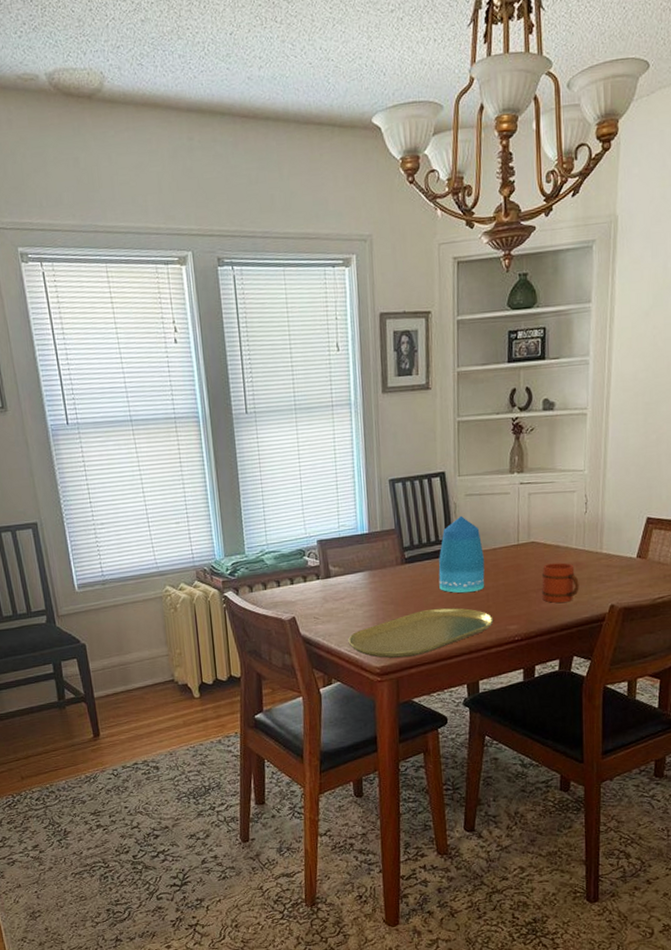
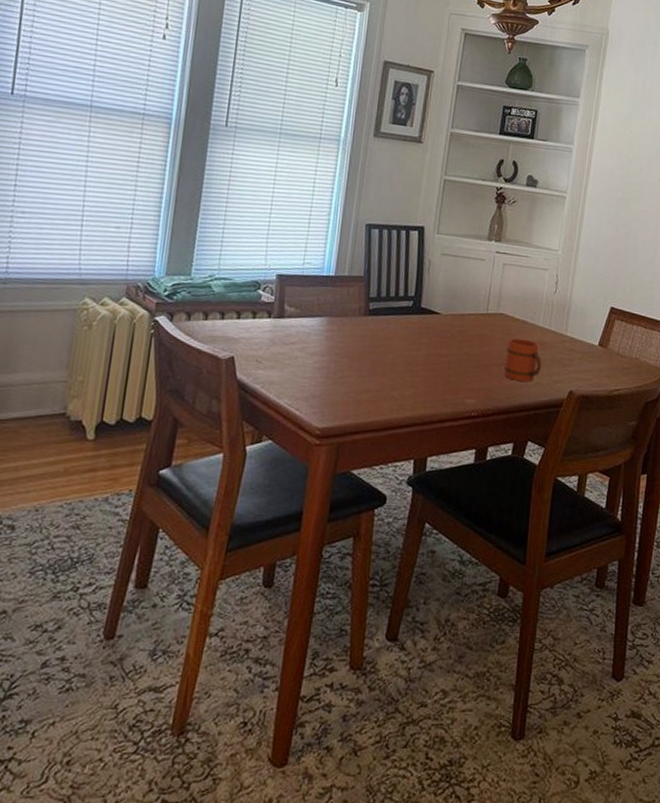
placemat: present [348,607,494,659] -> none [290,368,452,421]
vase: present [438,515,485,593] -> none [400,274,452,358]

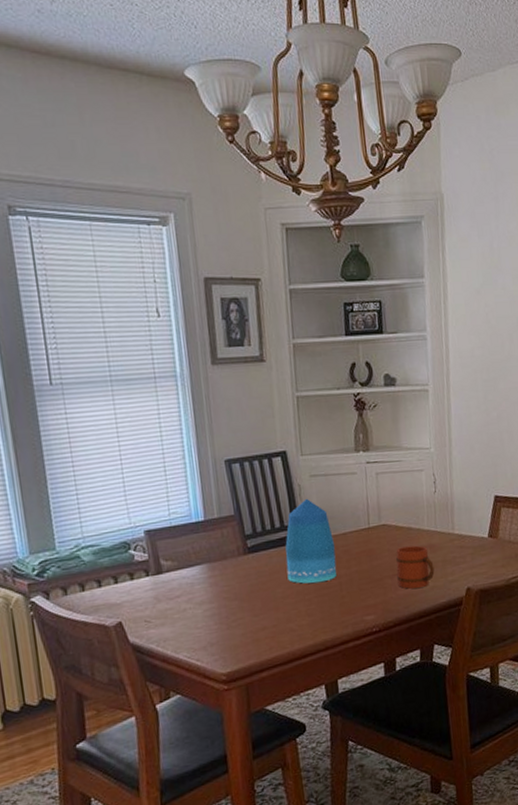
vase: none [400,274,452,358] -> present [285,498,337,584]

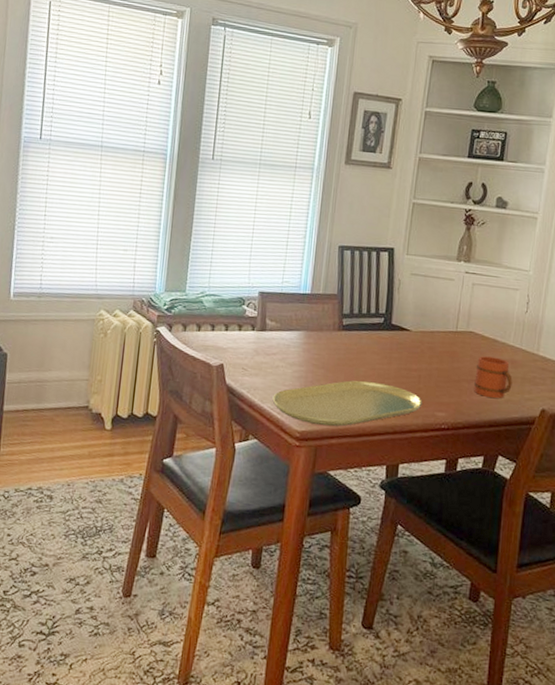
placemat: none [187,600,349,663] -> present [272,380,422,427]
vase: present [285,498,337,584] -> none [372,293,421,372]

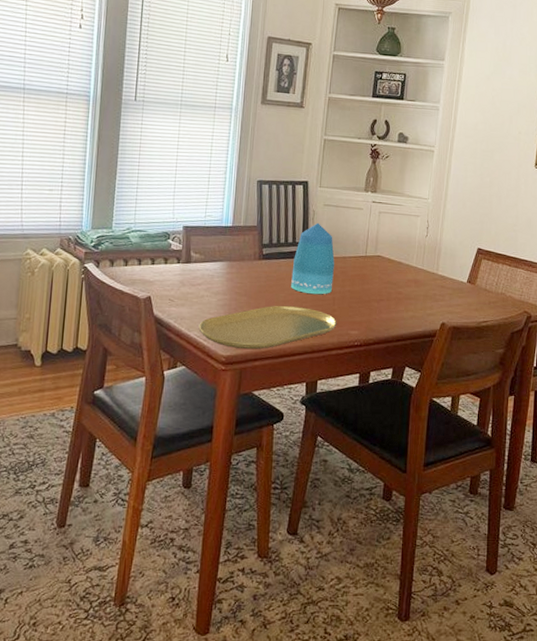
vase: none [372,293,421,372] -> present [291,222,335,295]
mug: present [474,356,513,398] -> none [383,277,416,315]

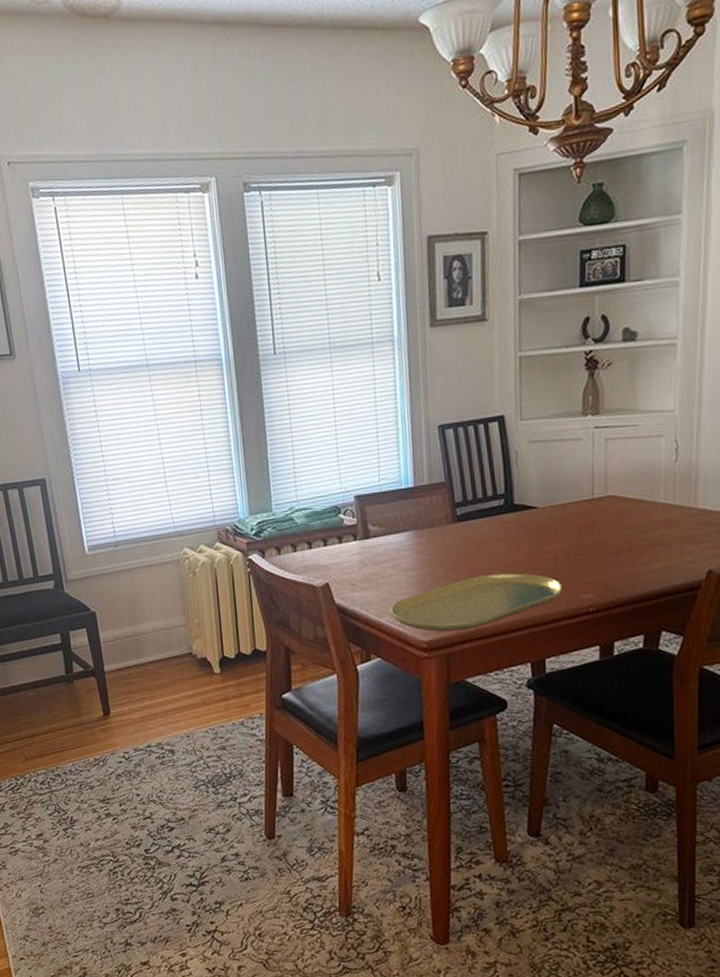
vase: present [291,222,335,295] -> none [496,465,553,556]

